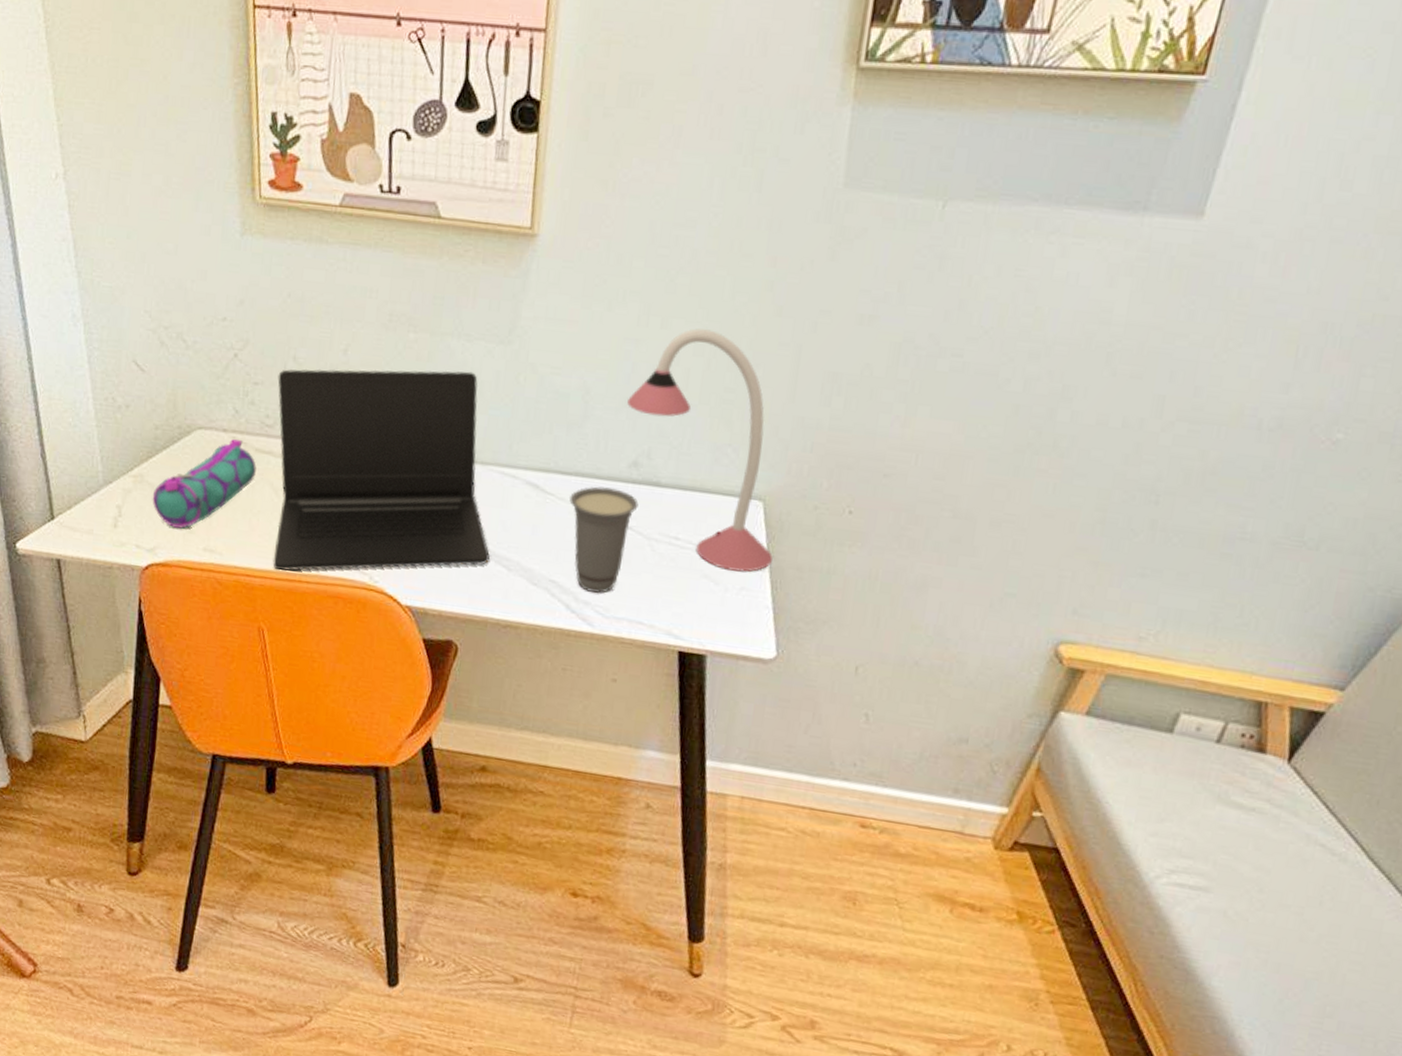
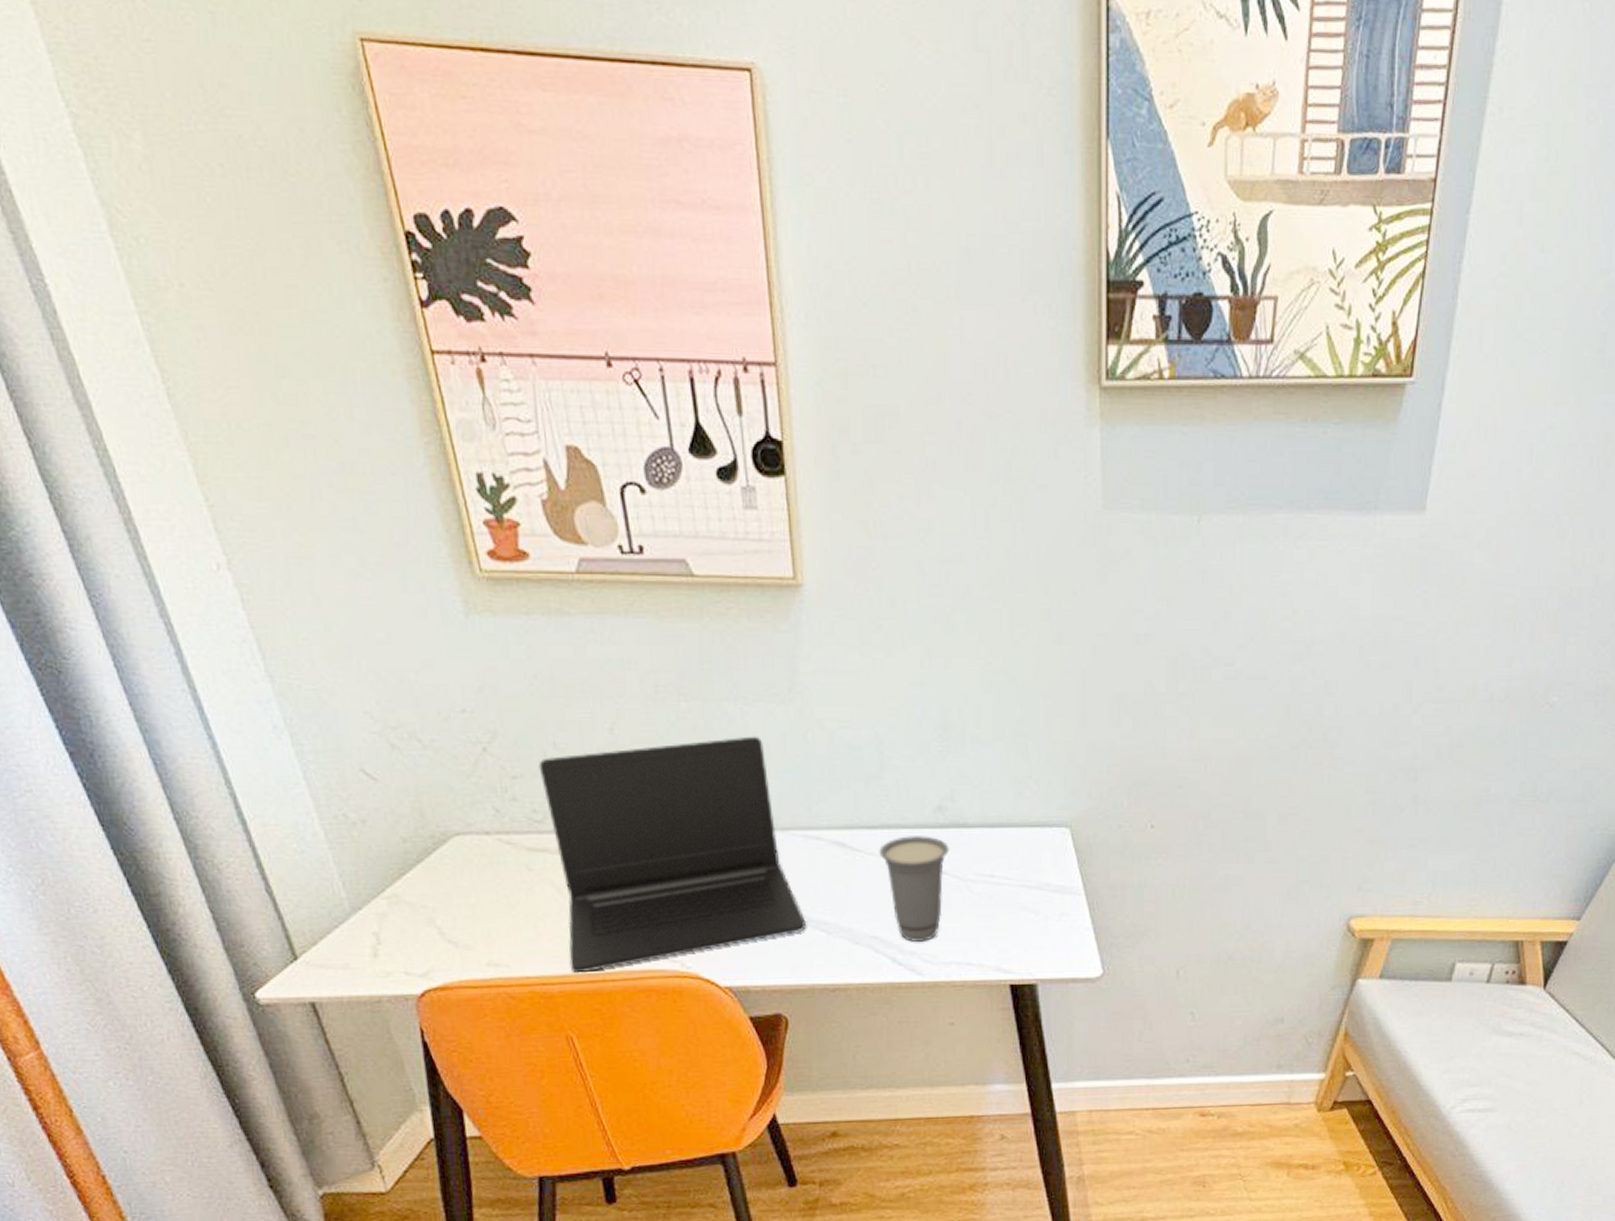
pencil case: present [152,439,256,529] -> none [414,841,533,947]
desk lamp: present [627,328,774,573] -> none [923,665,1087,899]

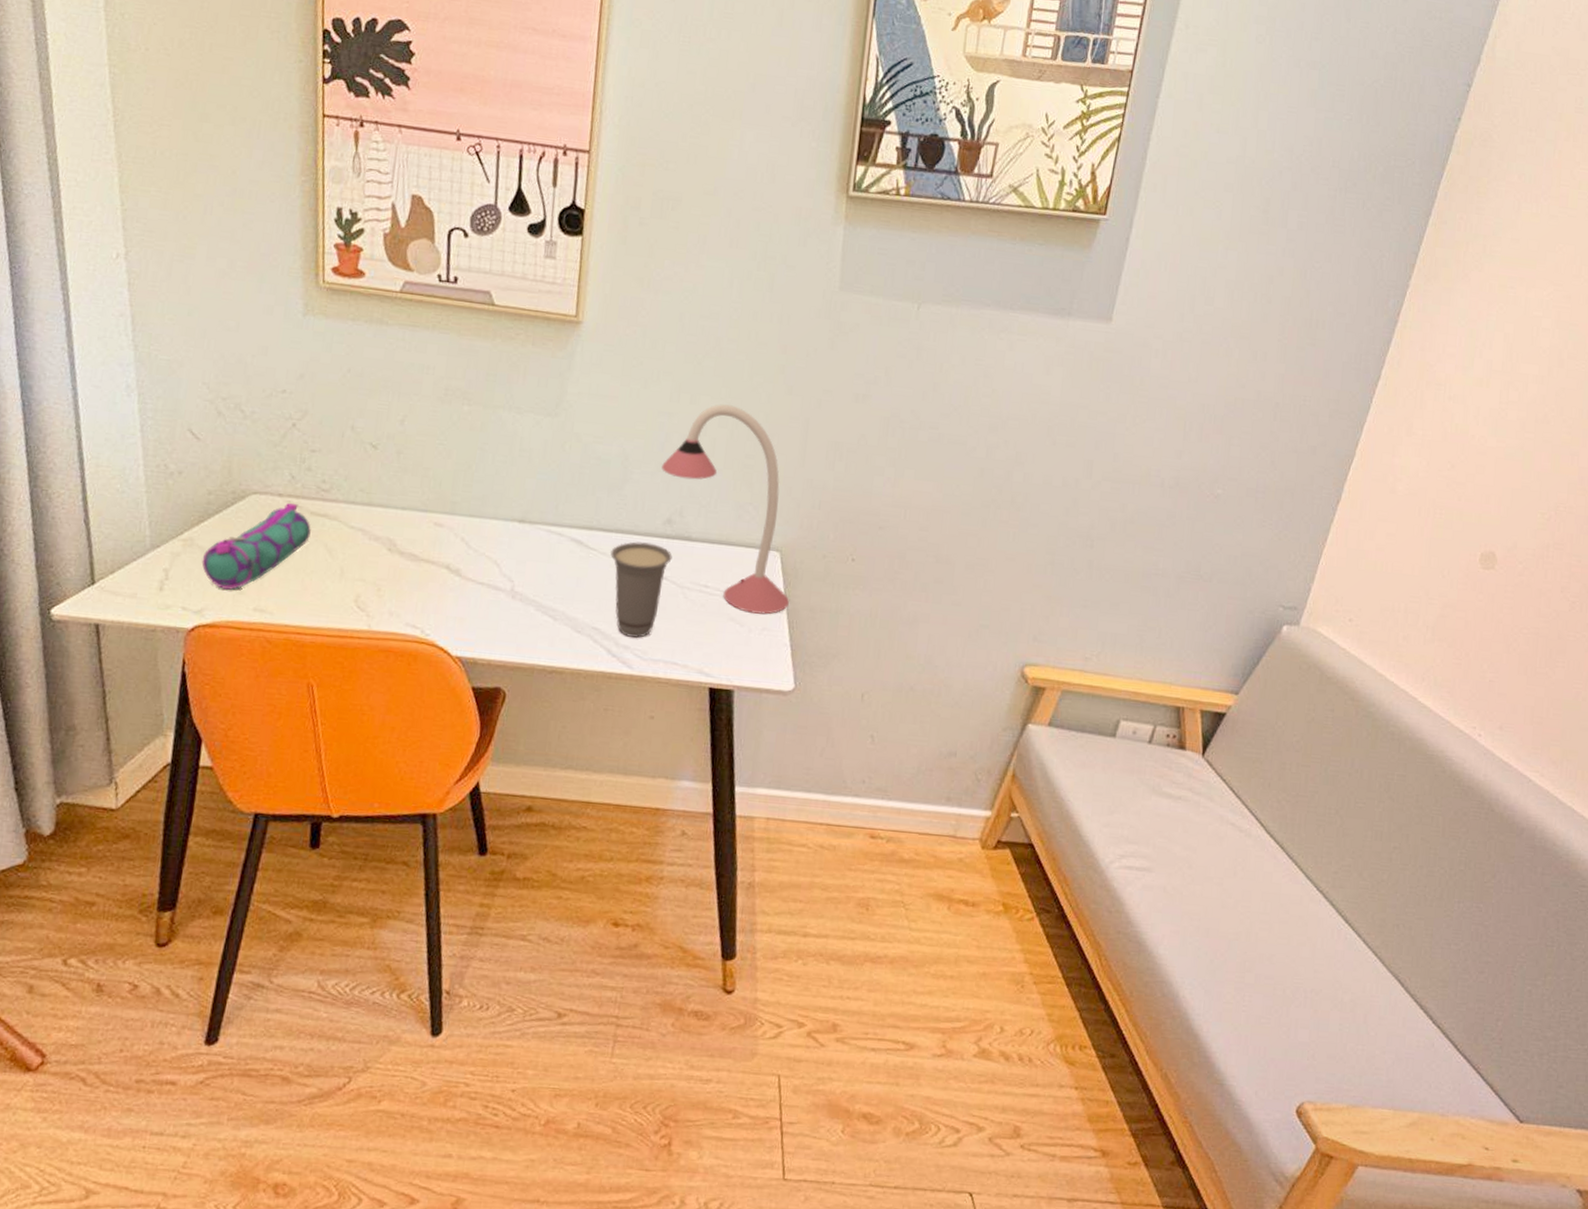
pencil case: none [414,841,533,947] -> present [201,503,311,590]
laptop: present [538,736,807,973] -> none [324,438,538,628]
desk lamp: none [923,665,1087,899] -> present [662,404,790,615]

